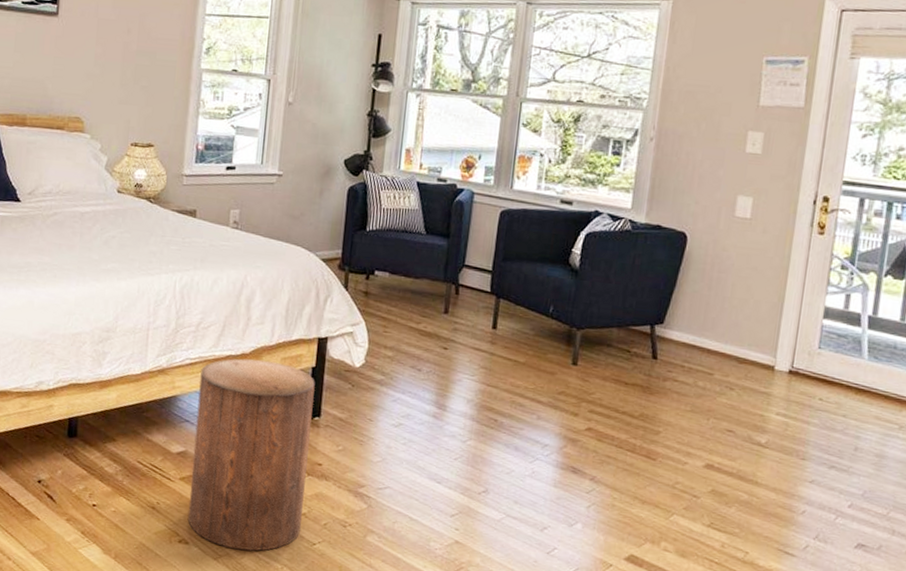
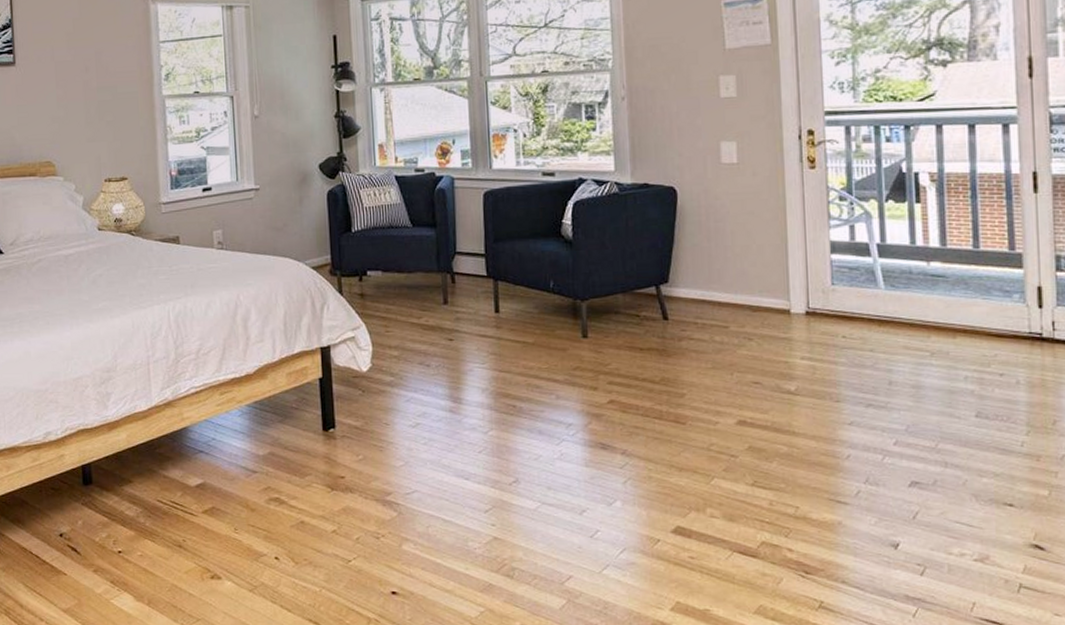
stool: present [187,358,315,551] -> none [207,378,333,578]

